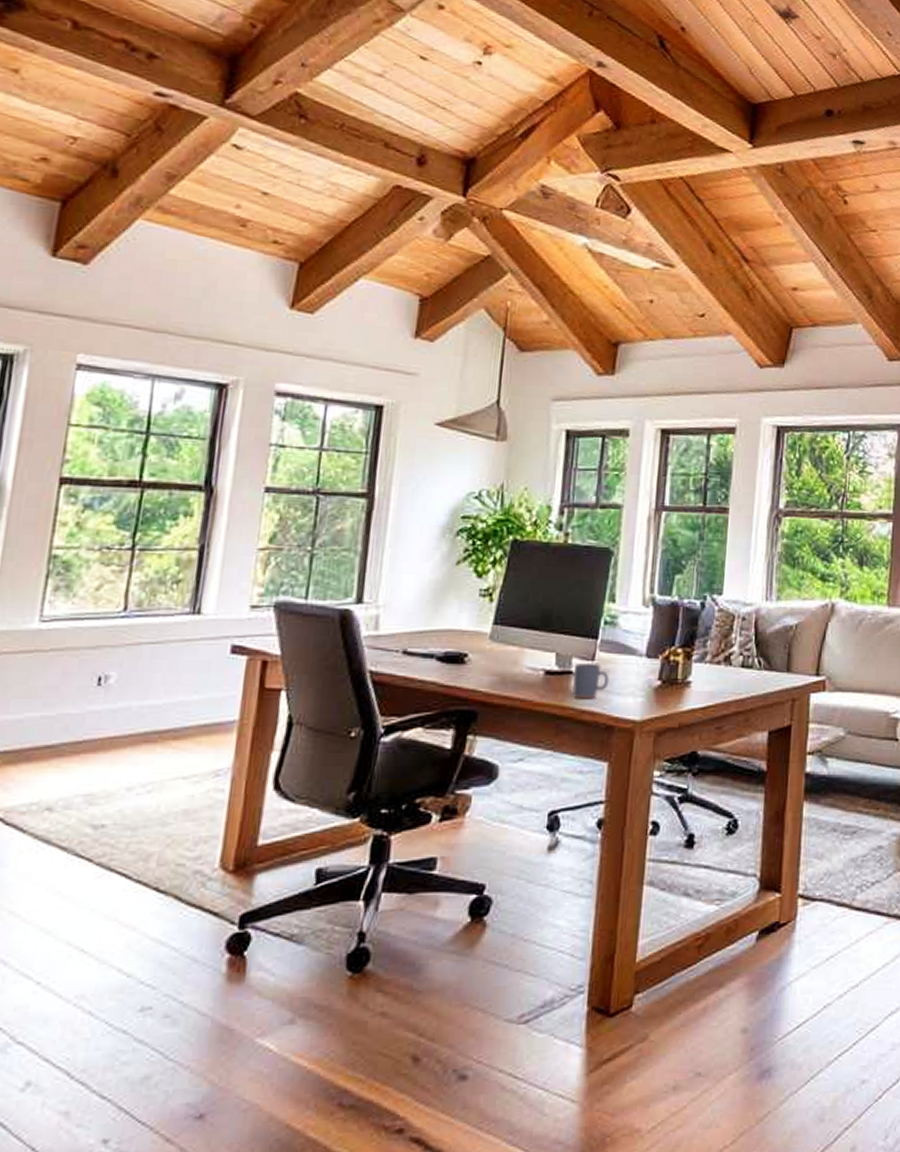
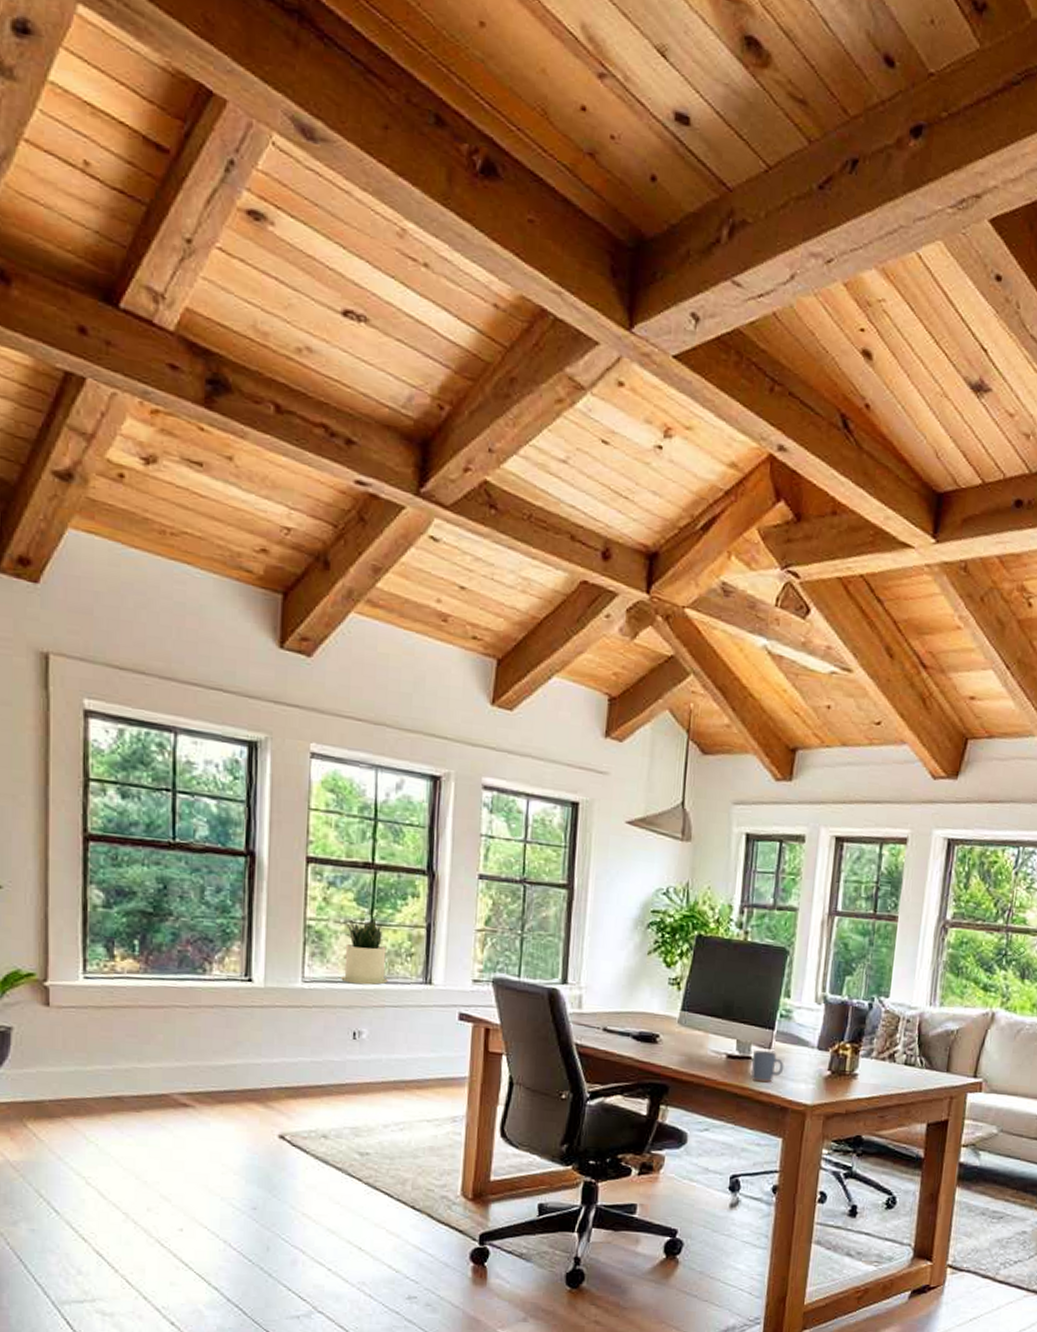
planter: none [89,544,148,620] -> present [341,918,388,986]

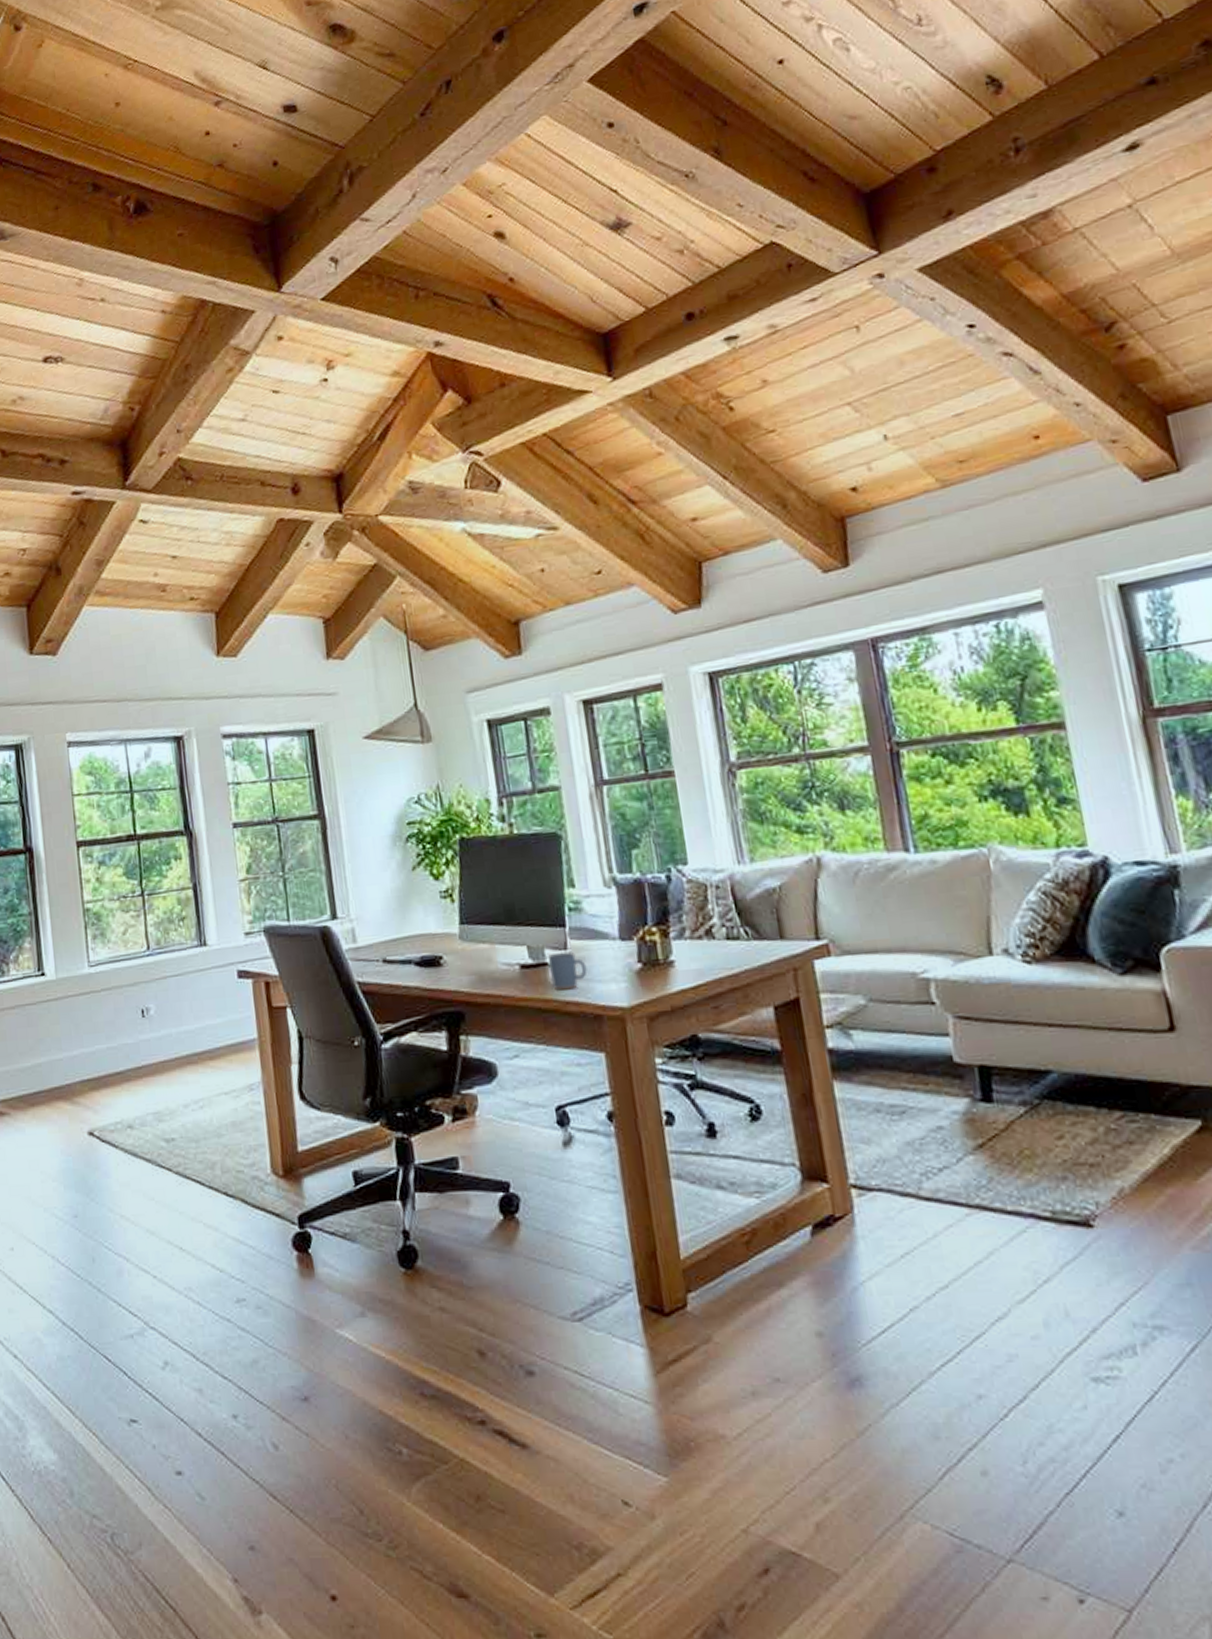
planter: present [341,918,388,986] -> none [120,890,166,960]

